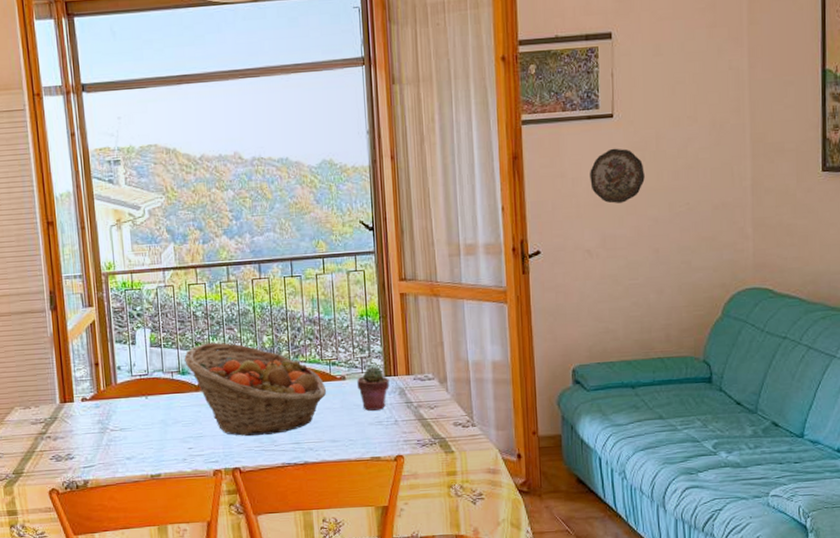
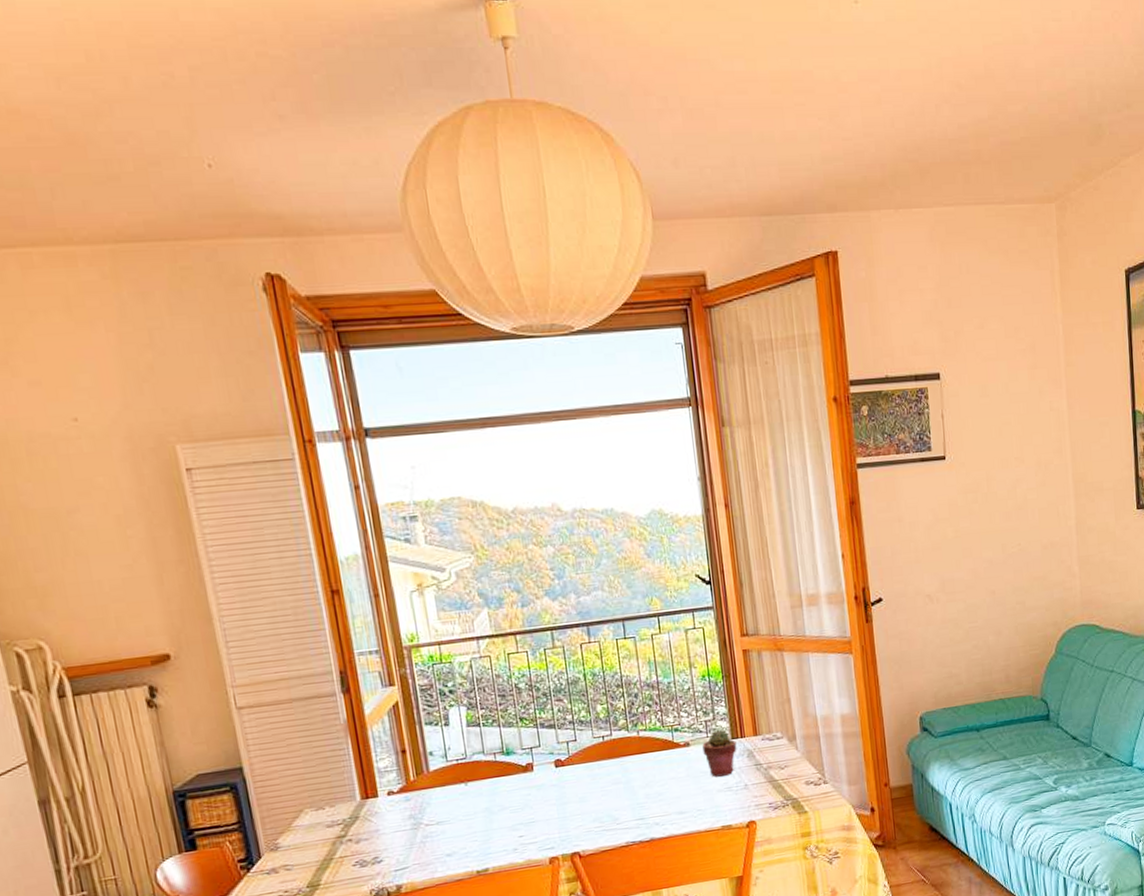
fruit basket: present [184,342,327,436] -> none [508,716,671,817]
decorative plate: present [590,148,645,204] -> none [926,490,979,547]

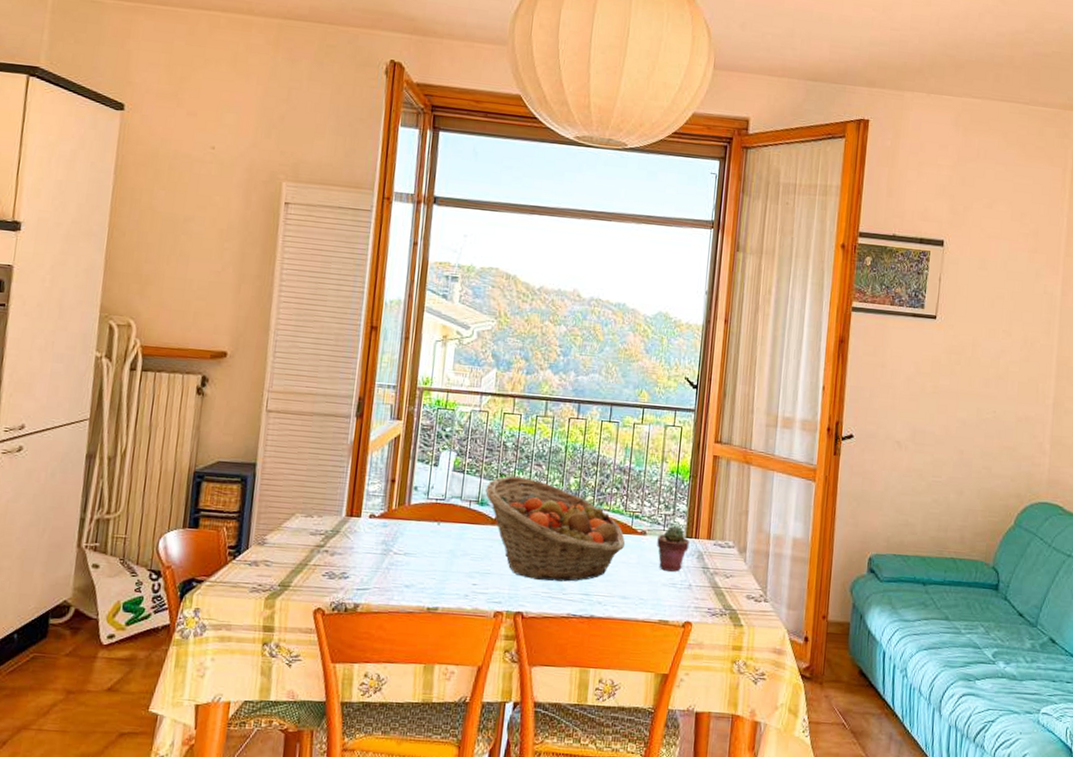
fruit basket: none [508,716,671,817] -> present [485,476,626,582]

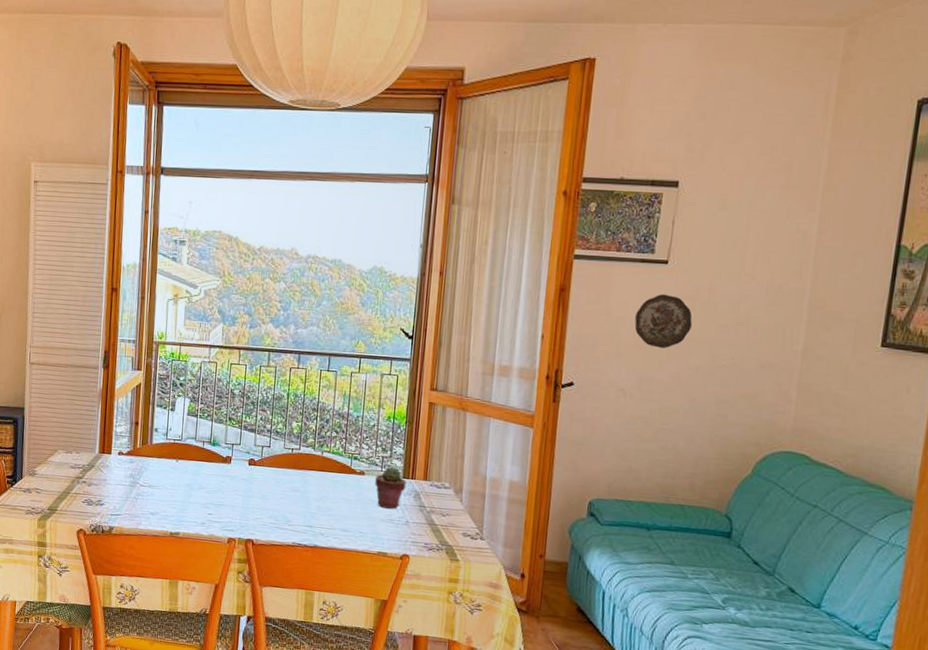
fruit basket: present [485,476,626,582] -> none [217,420,345,515]
decorative plate: none [908,348,959,401] -> present [634,294,693,348]

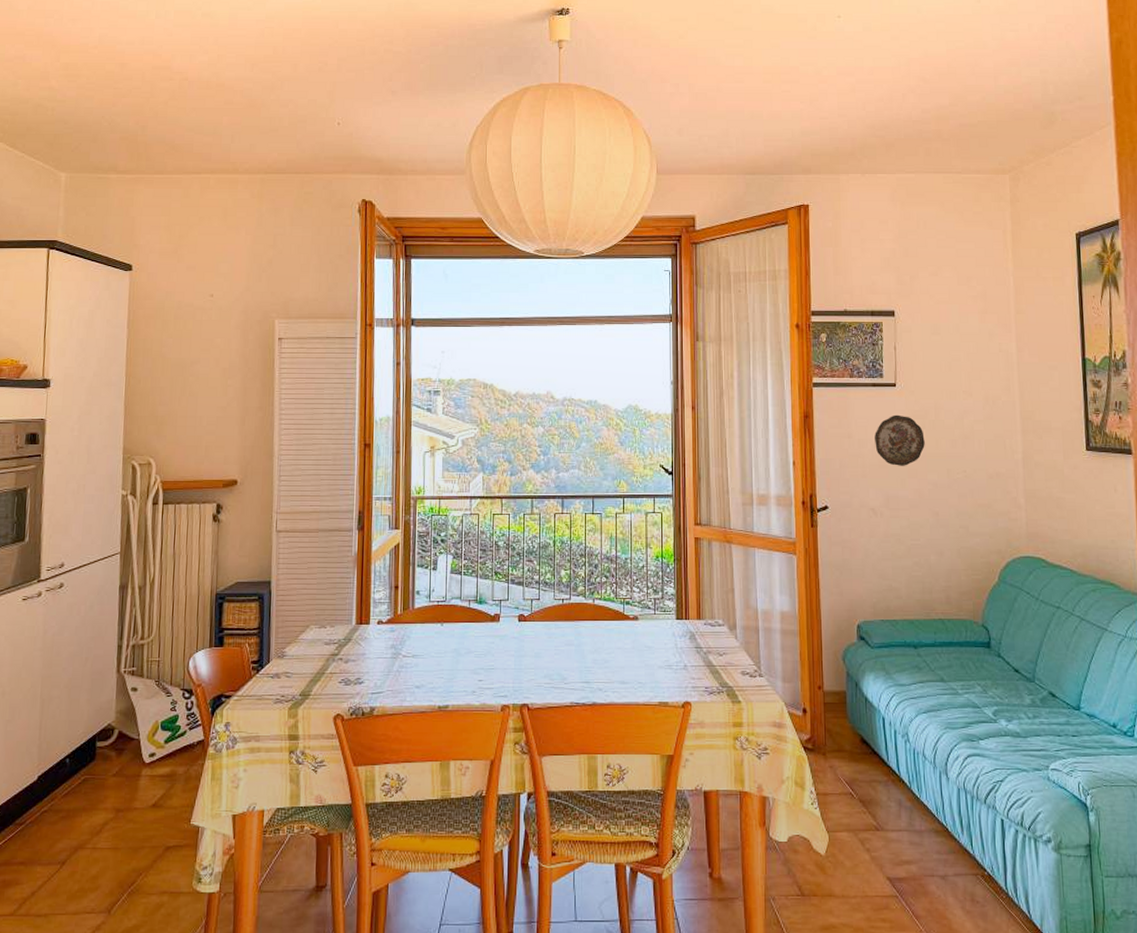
potted succulent: present [375,467,406,509] -> none [649,608,681,653]

